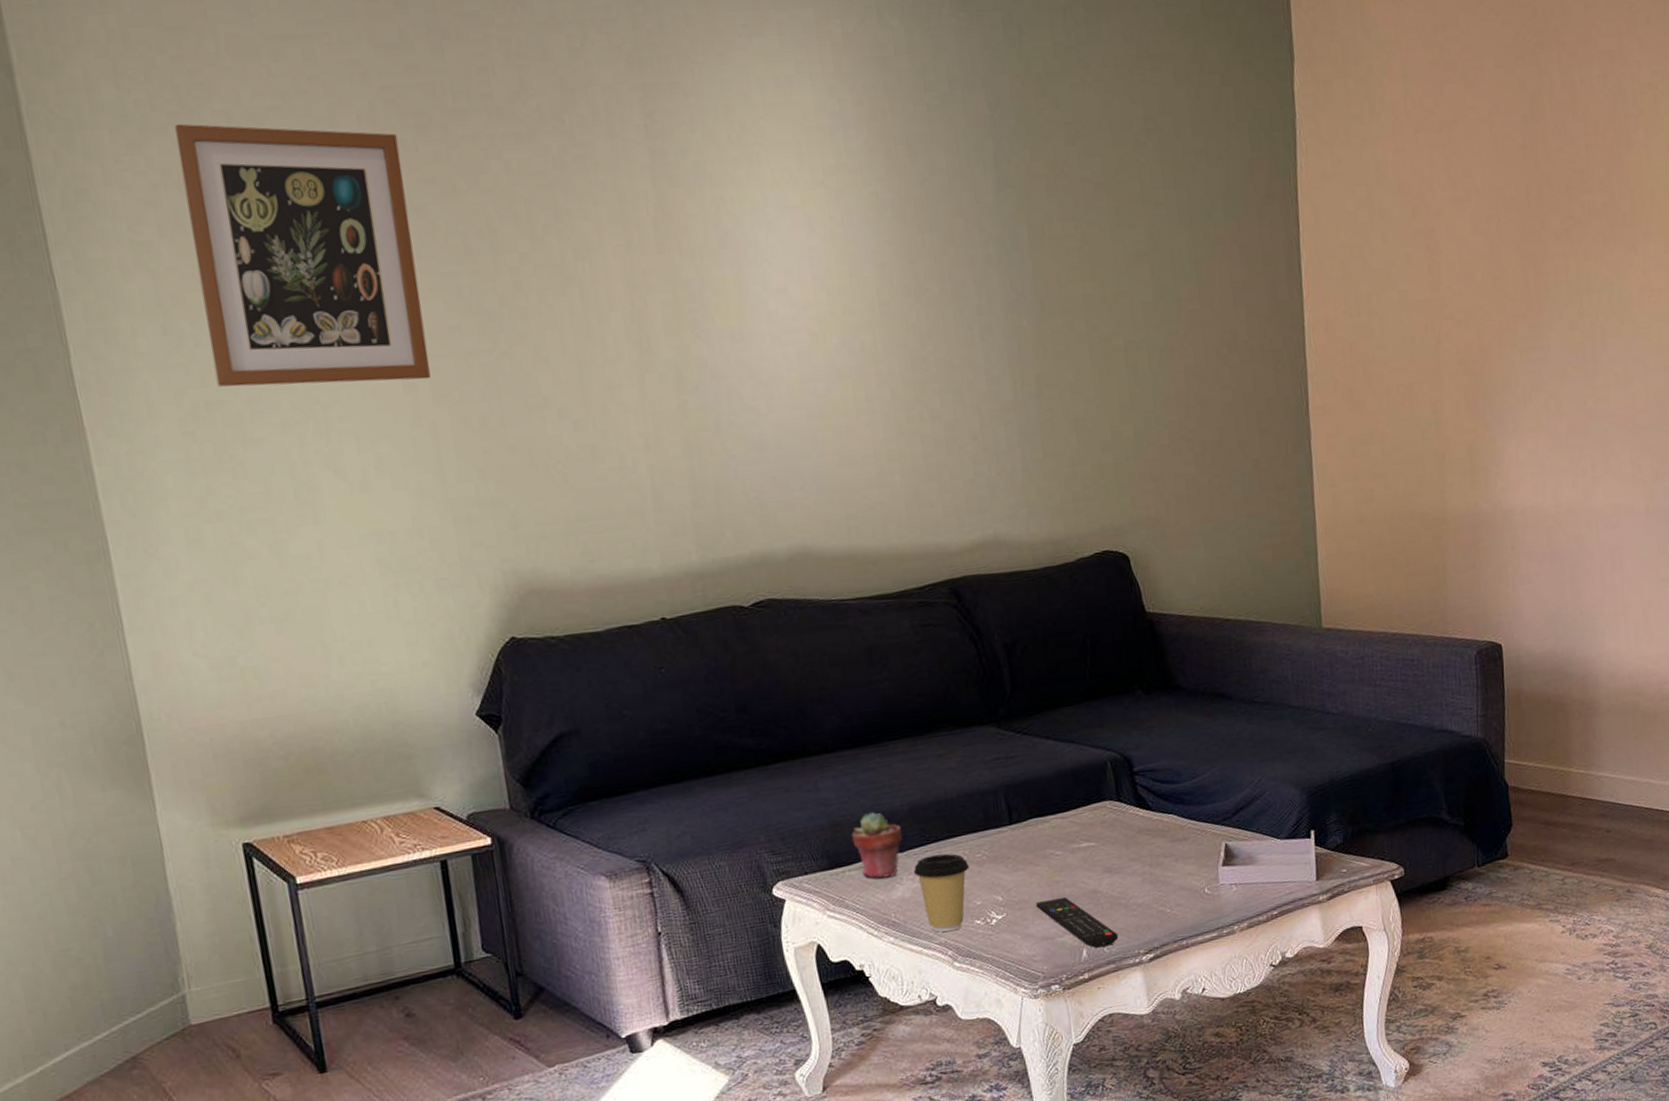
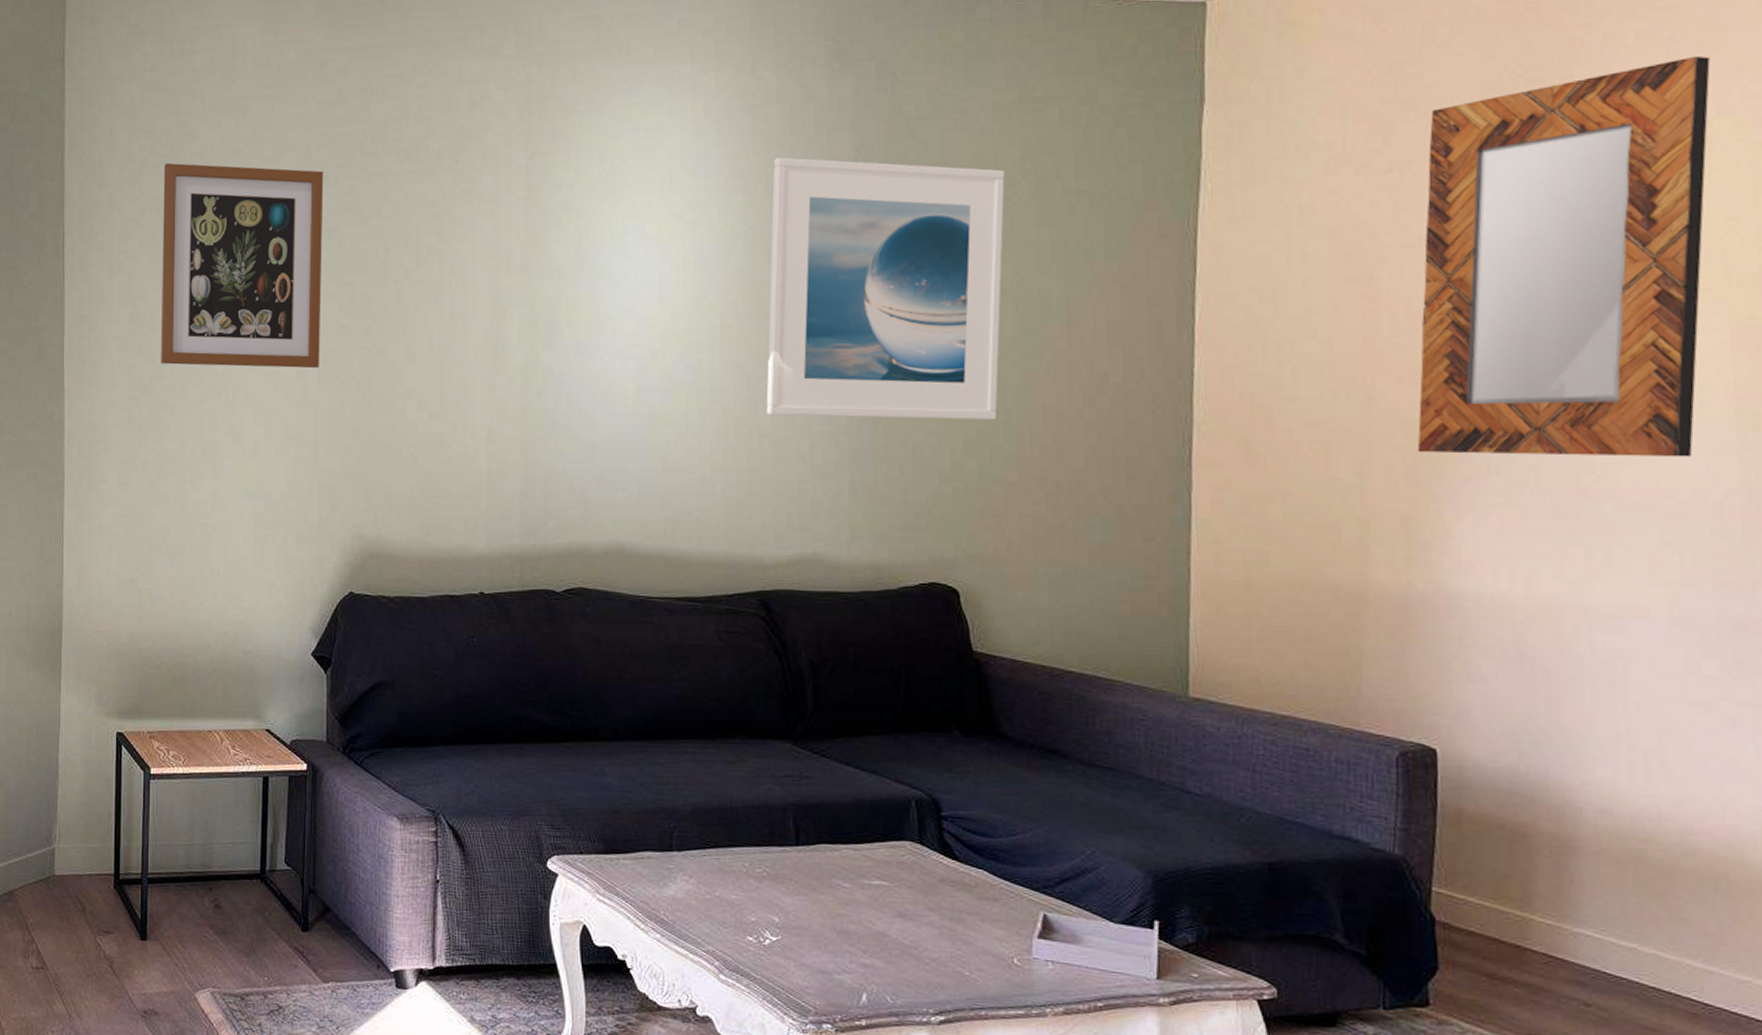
potted succulent: present [851,812,902,879] -> none [630,806,681,874]
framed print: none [911,116,1147,397] -> present [766,157,1005,420]
coffee cup: present [914,853,969,933] -> none [689,860,747,942]
remote control: present [1035,897,1119,948] -> none [815,932,905,996]
home mirror: none [1467,25,1656,389] -> present [1417,55,1711,458]

